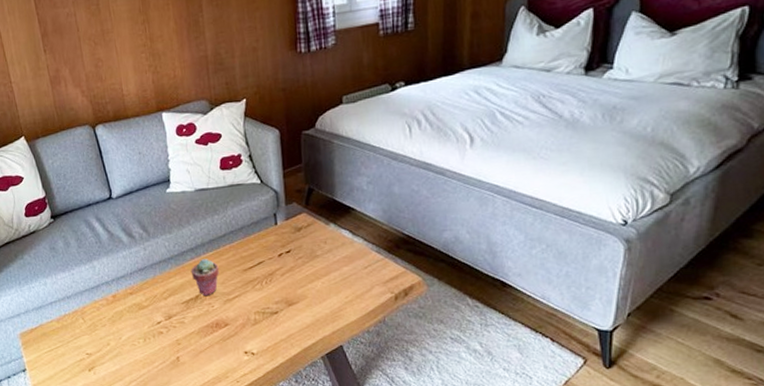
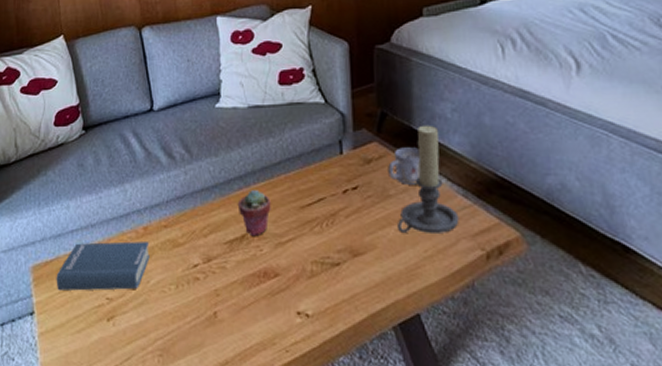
hardback book: none [41,307,120,350] -> present [56,241,150,291]
mug: none [315,215,342,246] -> present [388,147,421,185]
candle holder: none [324,196,374,284] -> present [398,125,460,233]

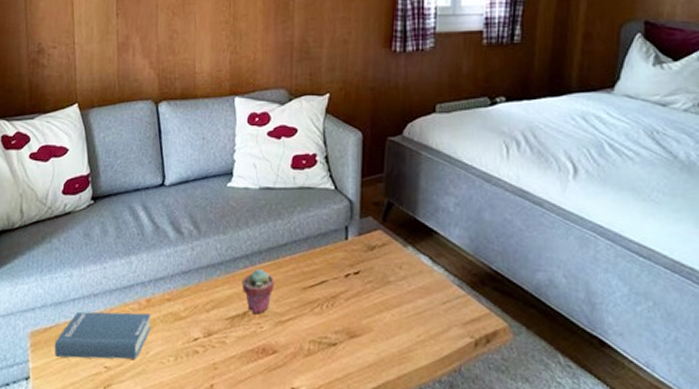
mug: present [388,147,421,185] -> none [390,237,421,273]
candle holder: present [398,125,460,233] -> none [395,216,453,320]

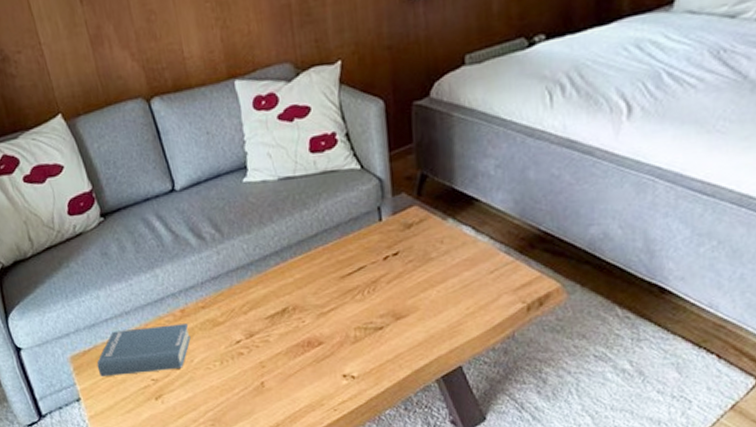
potted succulent: present [241,269,275,313] -> none [275,264,311,309]

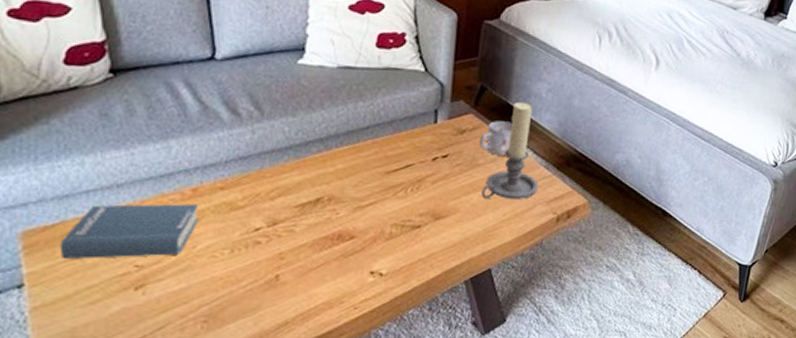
mug: none [429,208,463,247] -> present [479,121,512,156]
candle holder: none [440,183,501,293] -> present [482,101,539,199]

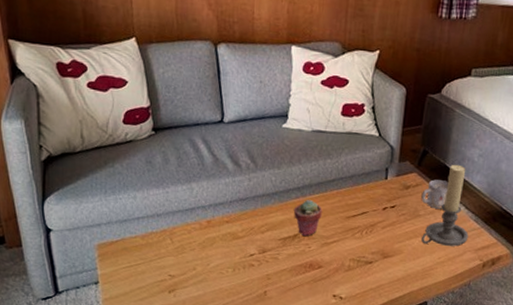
hardback book: present [60,204,199,259] -> none [121,228,212,270]
potted succulent: none [314,153,354,199] -> present [293,200,322,236]

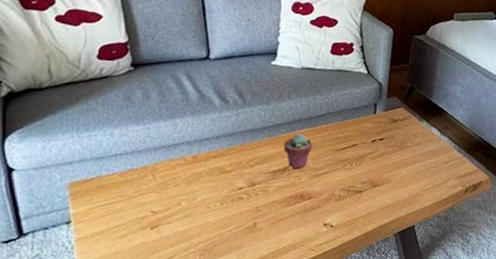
candle holder: present [421,164,469,247] -> none [409,99,452,175]
mug: present [421,179,448,209] -> none [408,114,433,141]

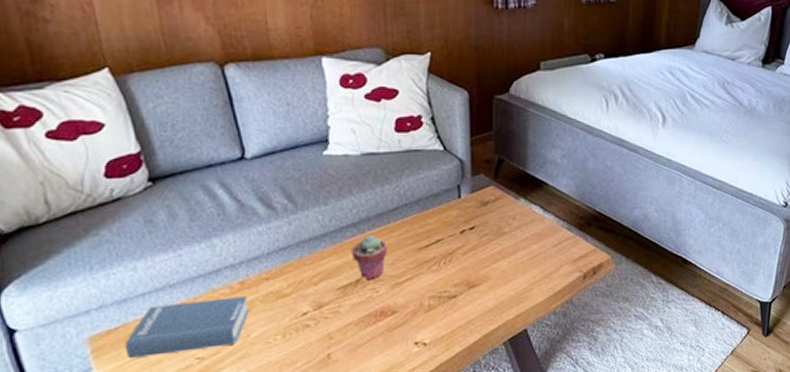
hardback book: none [96,165,198,205] -> present [124,296,249,358]

